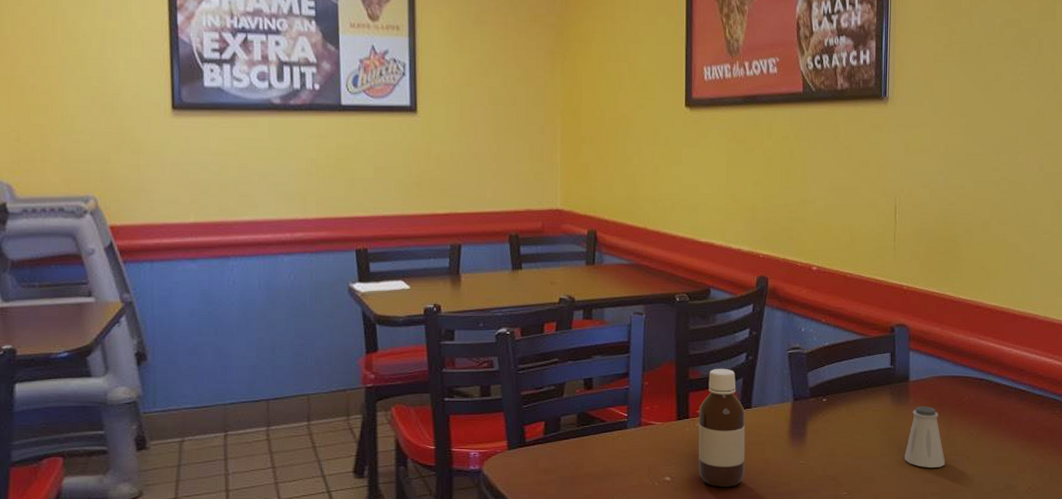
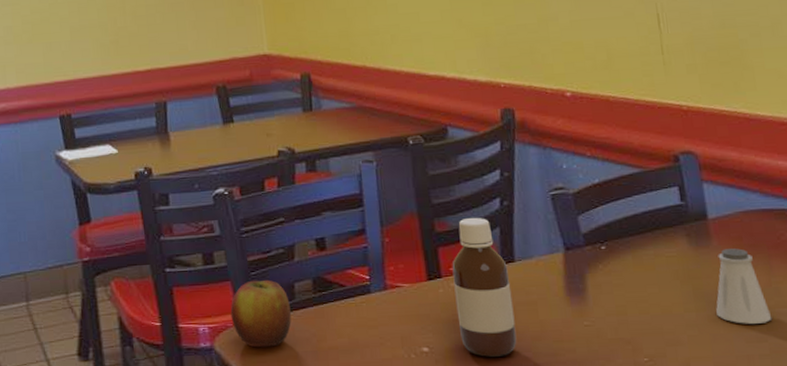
apple: none [500,412,555,472] -> present [230,279,292,348]

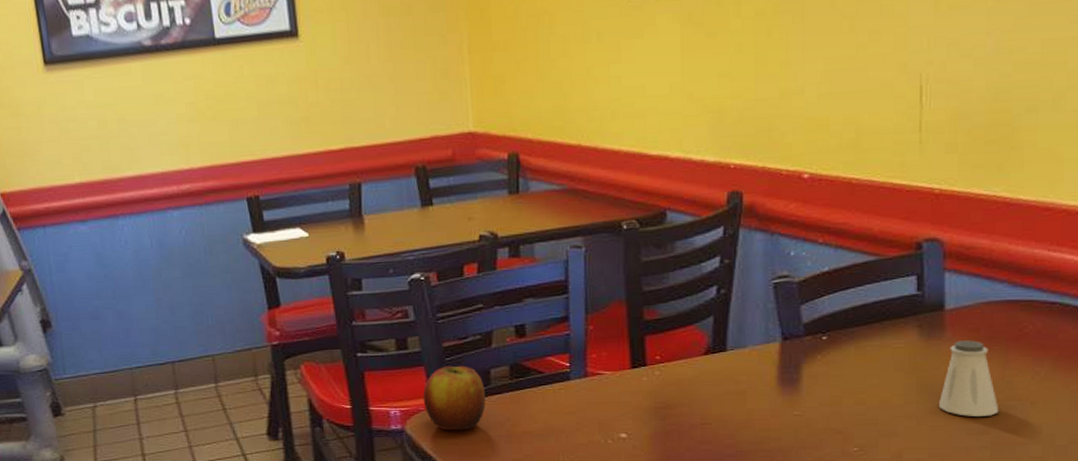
bottle: present [452,217,517,357] -> none [658,305,721,444]

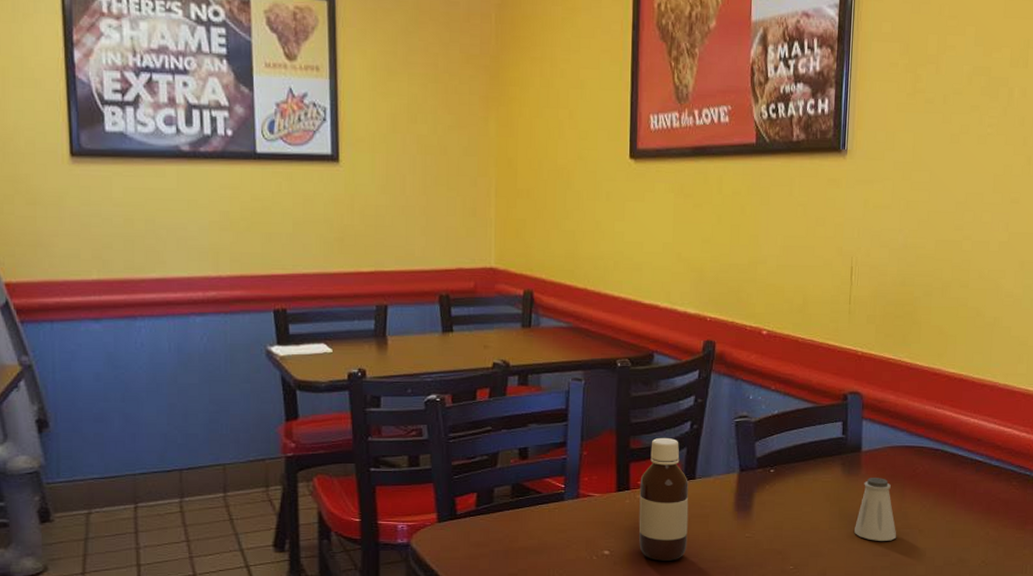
apple: present [423,365,486,431] -> none [430,483,488,546]
bottle: none [658,305,721,444] -> present [638,437,689,561]

